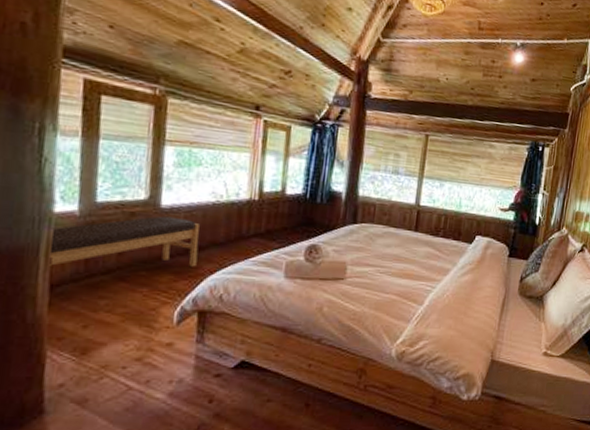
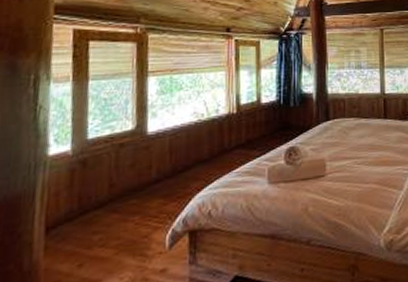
bench: present [49,215,200,267] -> none [45,141,185,209]

